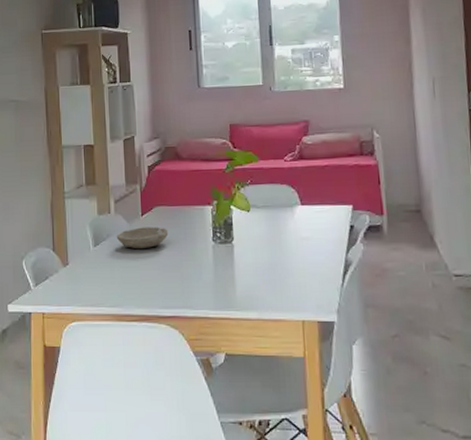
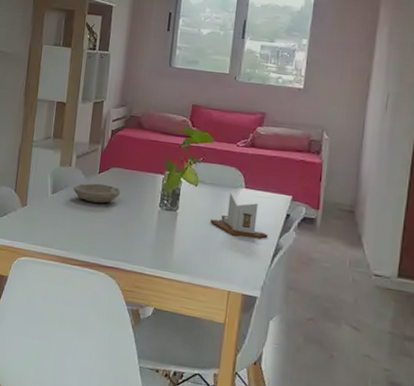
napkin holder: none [270,213,335,259] -> present [210,193,268,240]

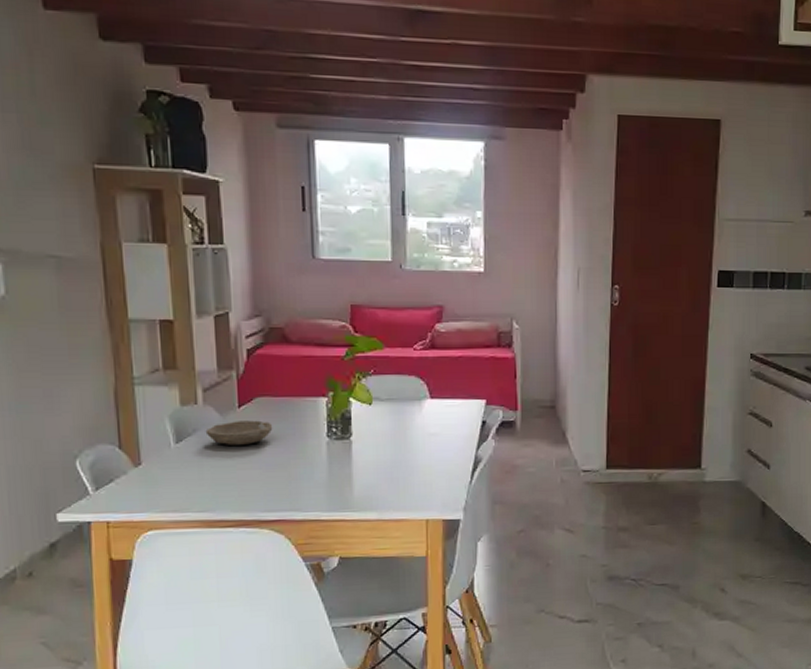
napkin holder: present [210,193,268,240] -> none [394,407,464,456]

